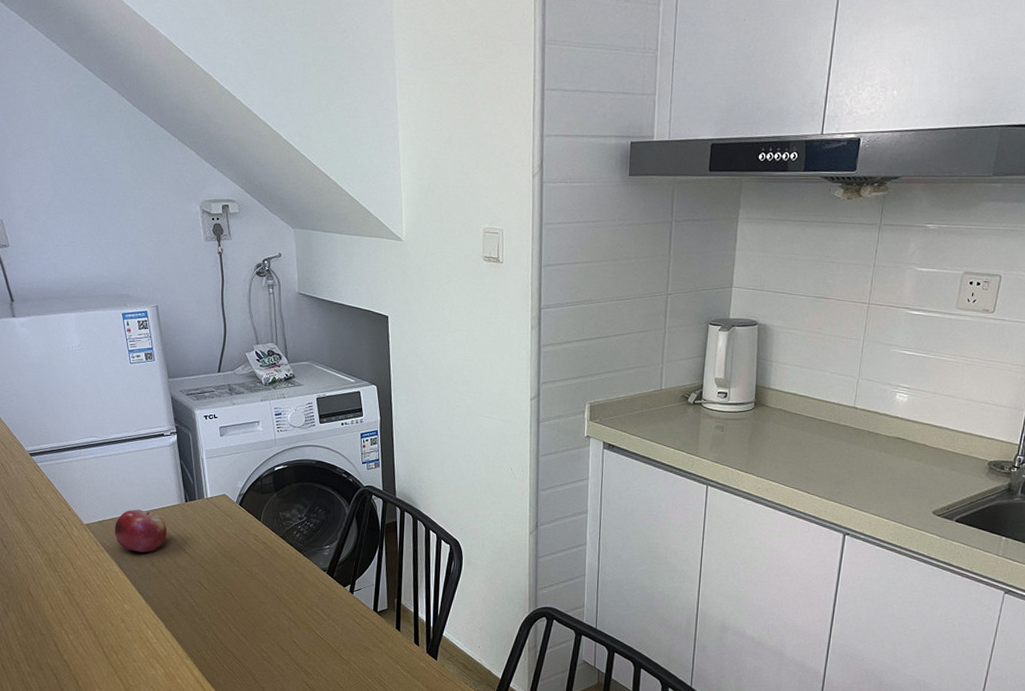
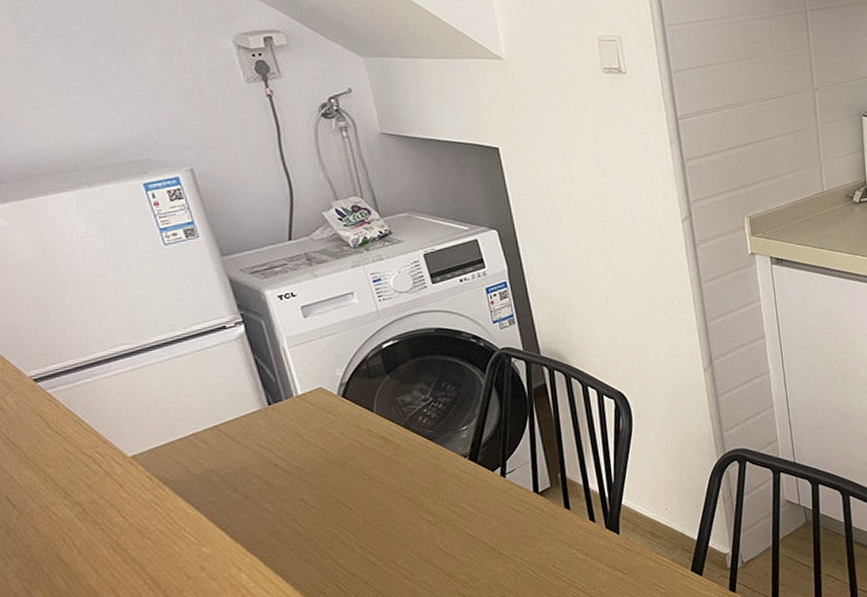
fruit: present [115,509,167,553] -> none [173,425,249,479]

